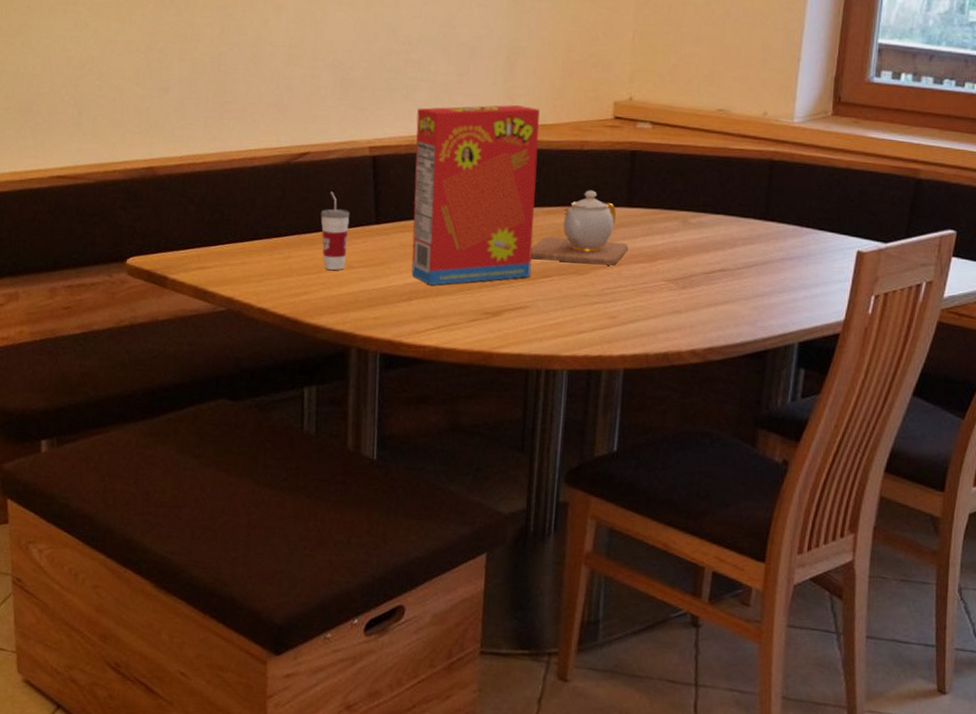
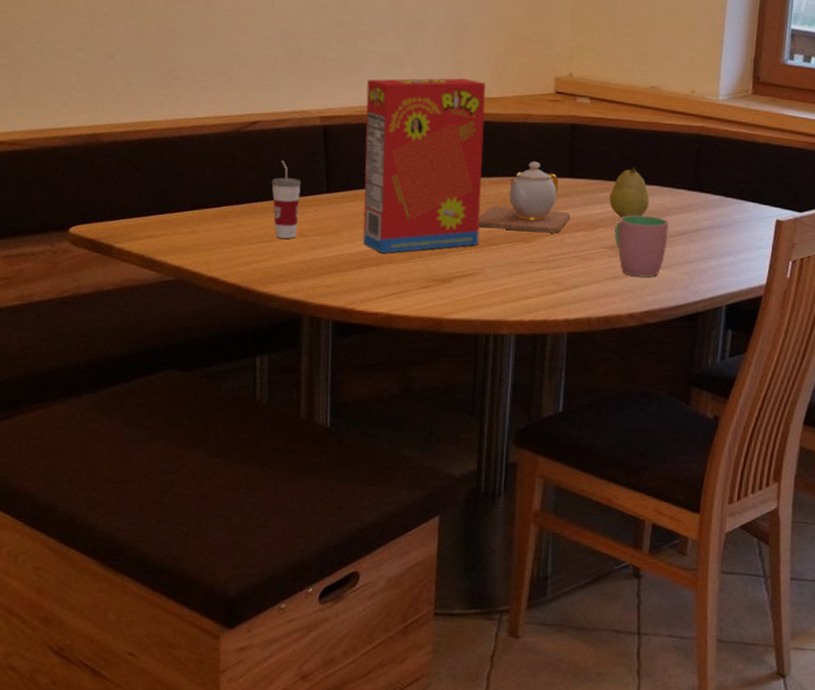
fruit: none [671,195,715,249] -> present [609,167,650,218]
cup: none [676,246,737,312] -> present [615,215,669,277]

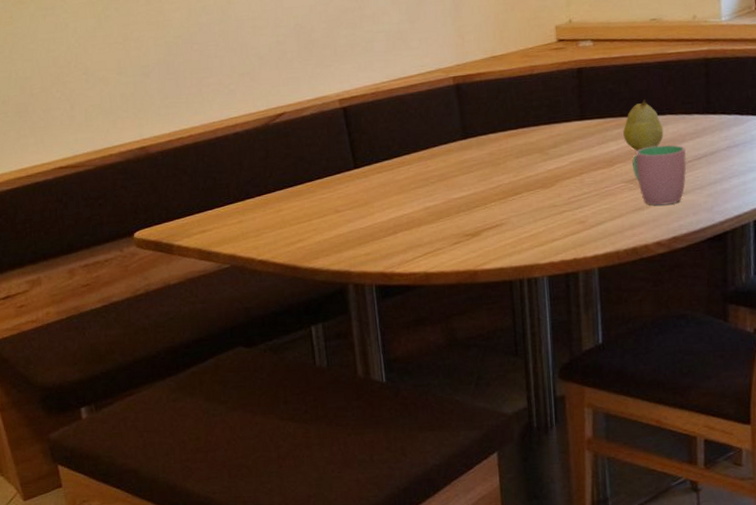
cup: present [272,160,301,239] -> none [304,145,332,216]
cereal box: present [362,78,486,254] -> none [377,41,502,218]
teapot: present [478,161,571,234] -> none [499,109,587,180]

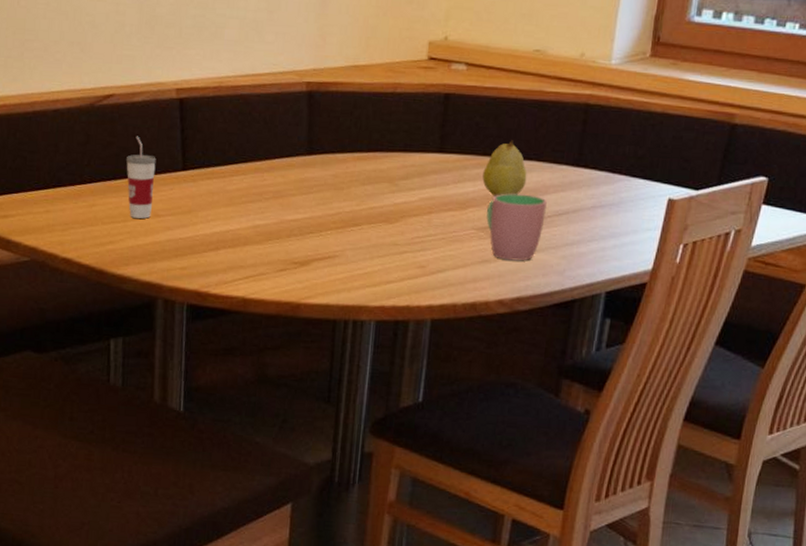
cup: none [304,145,332,216] -> present [126,136,156,219]

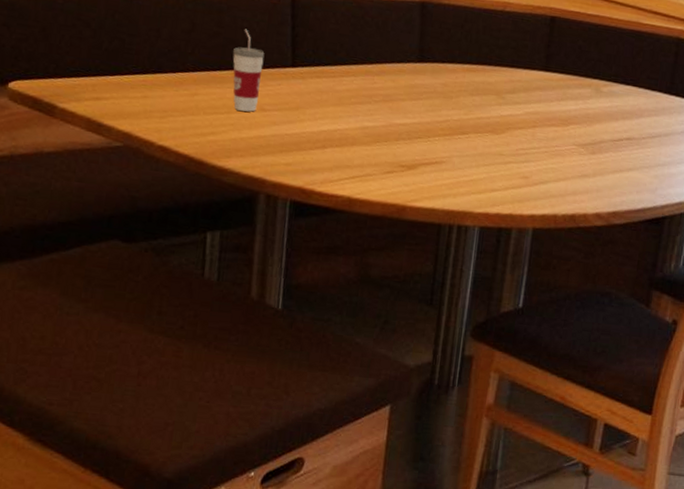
fruit: present [482,140,527,197] -> none [584,65,625,116]
cup: present [486,193,547,261] -> none [586,114,642,178]

